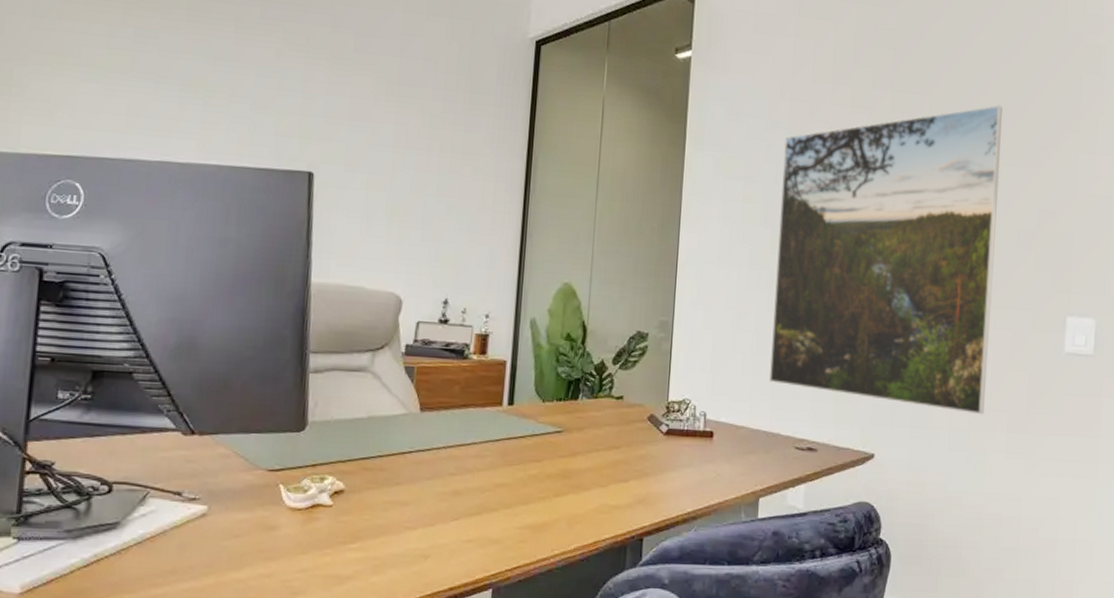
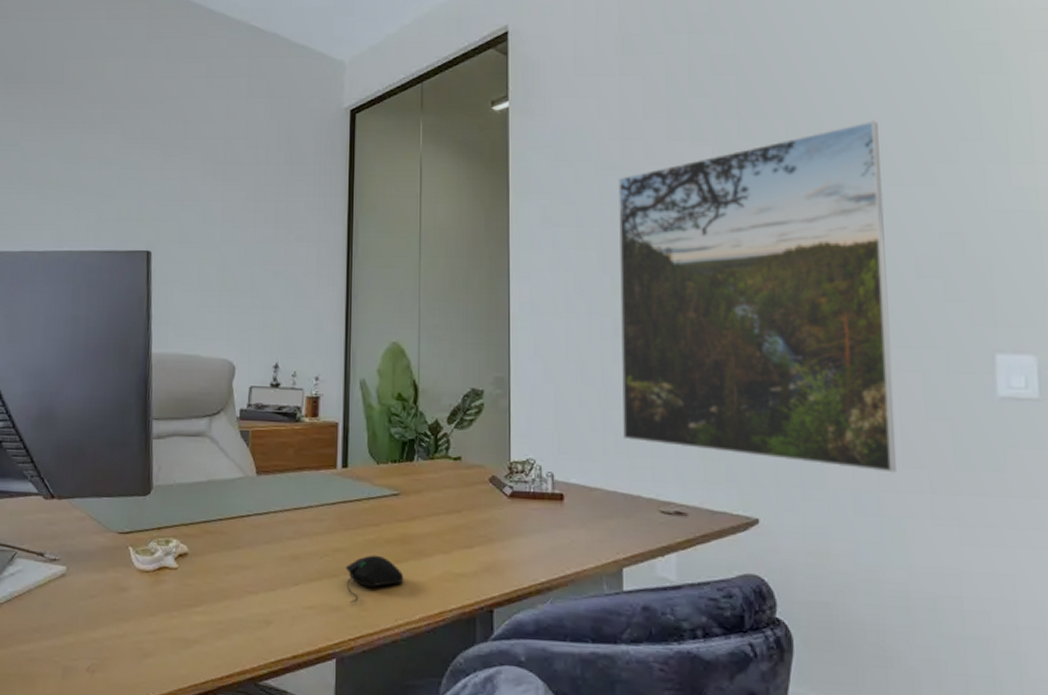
computer mouse: none [506,489,563,537] -> present [345,555,404,604]

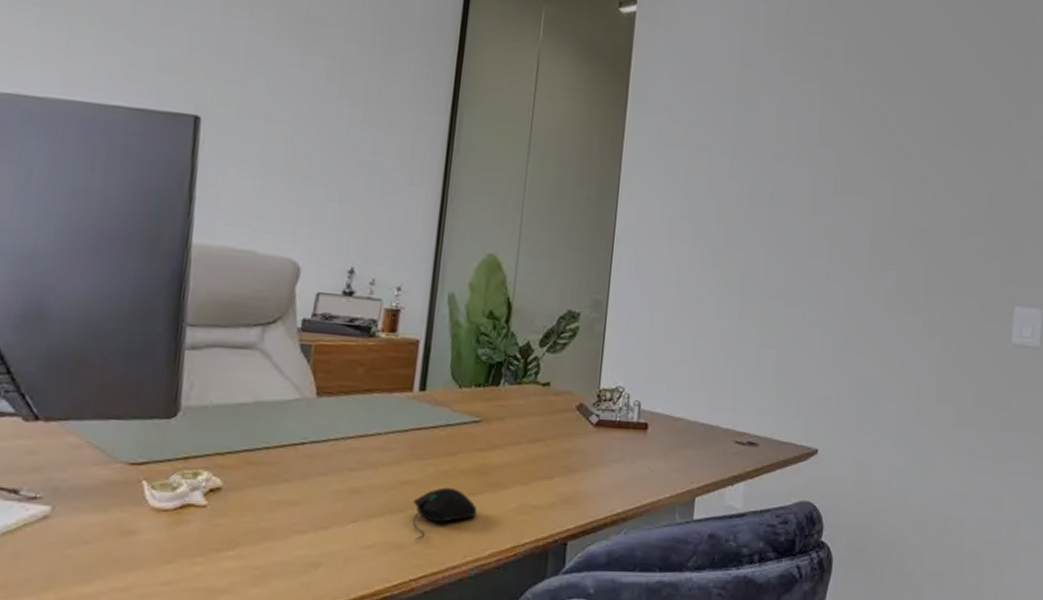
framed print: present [617,120,896,473] -> none [710,82,955,409]

